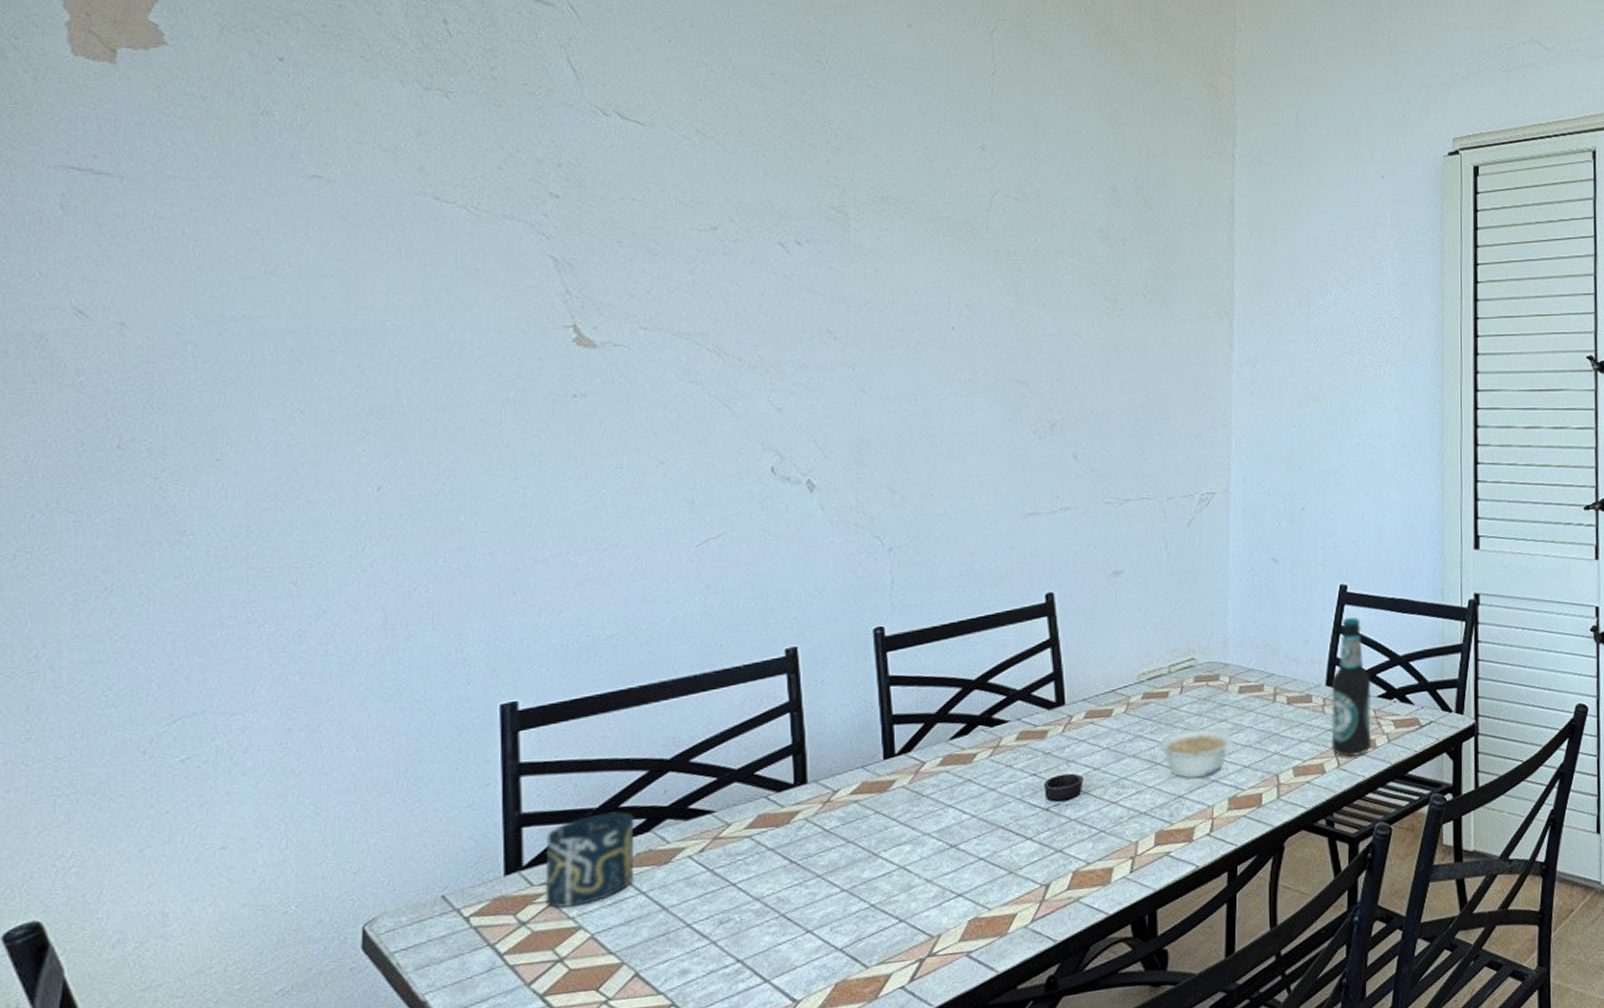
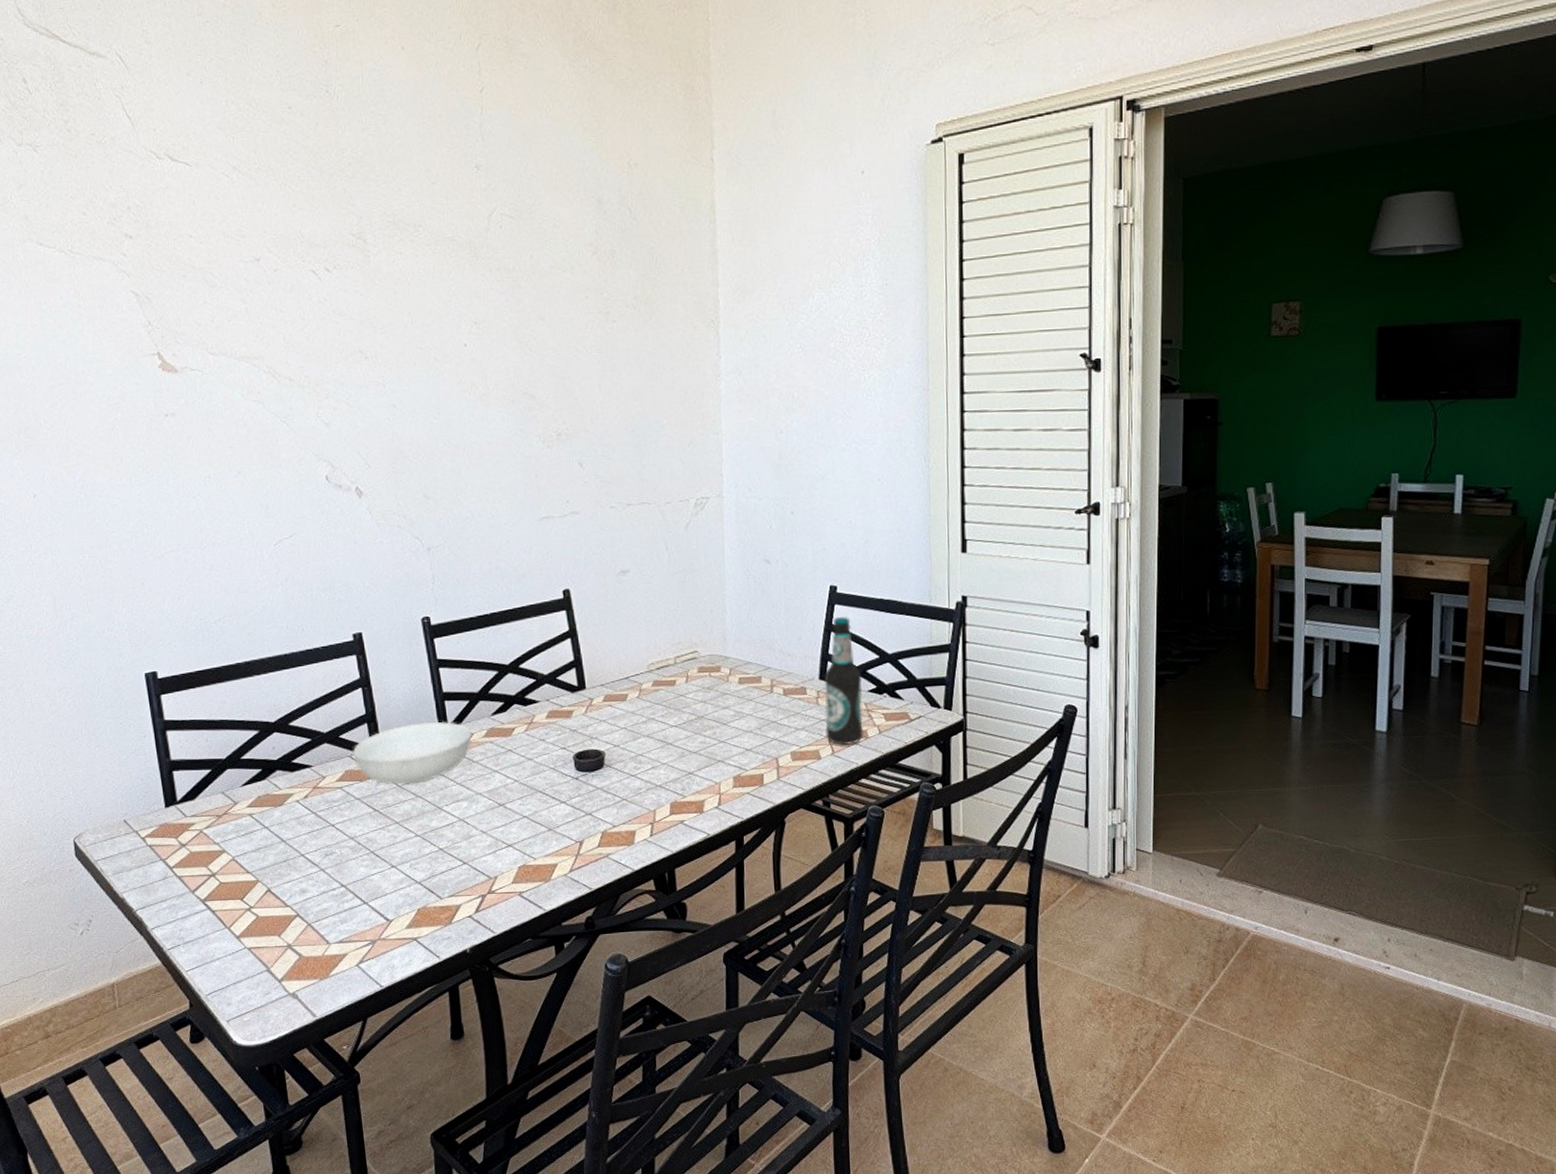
cup: present [545,811,635,909] -> none [191,762,259,836]
serving bowl: none [769,749,923,830] -> present [352,721,472,785]
legume: present [1159,729,1234,779] -> none [669,714,736,758]

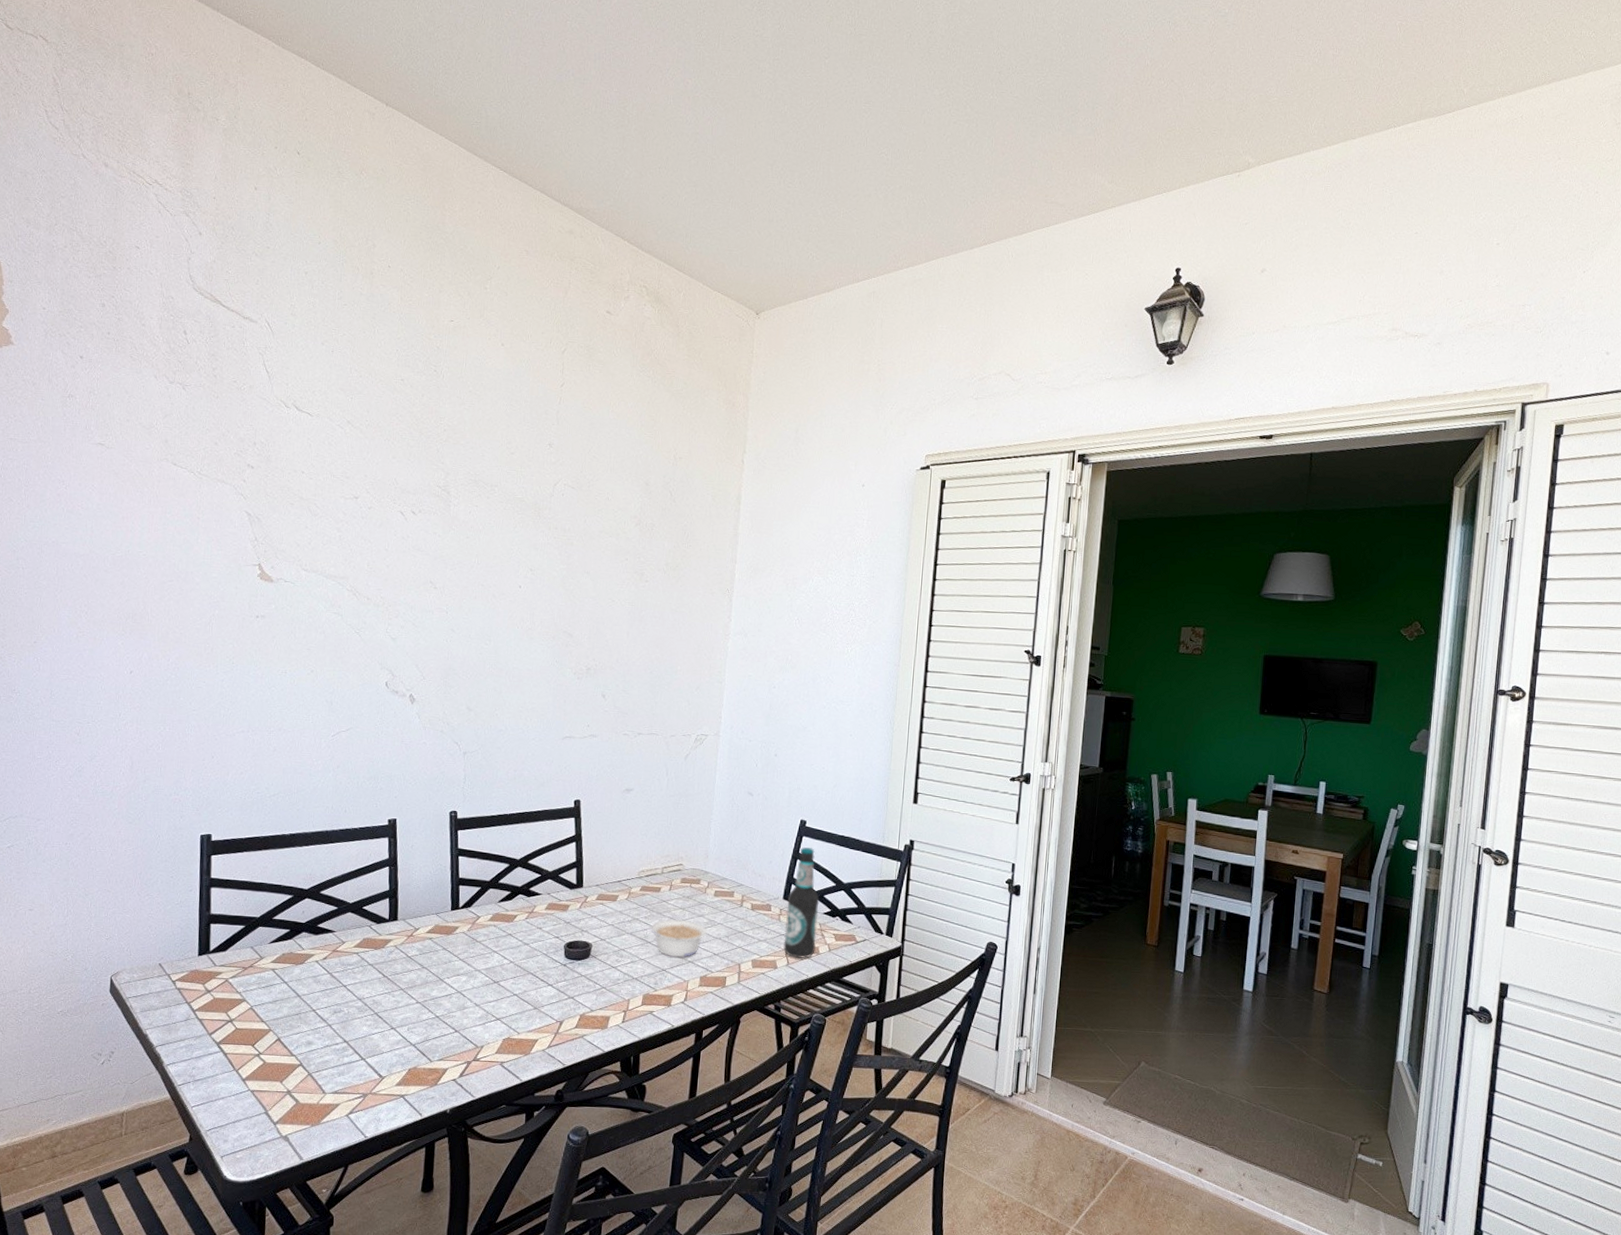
serving bowl: present [352,721,472,785] -> none [372,902,479,956]
legume: none [669,714,736,758] -> present [650,919,708,958]

